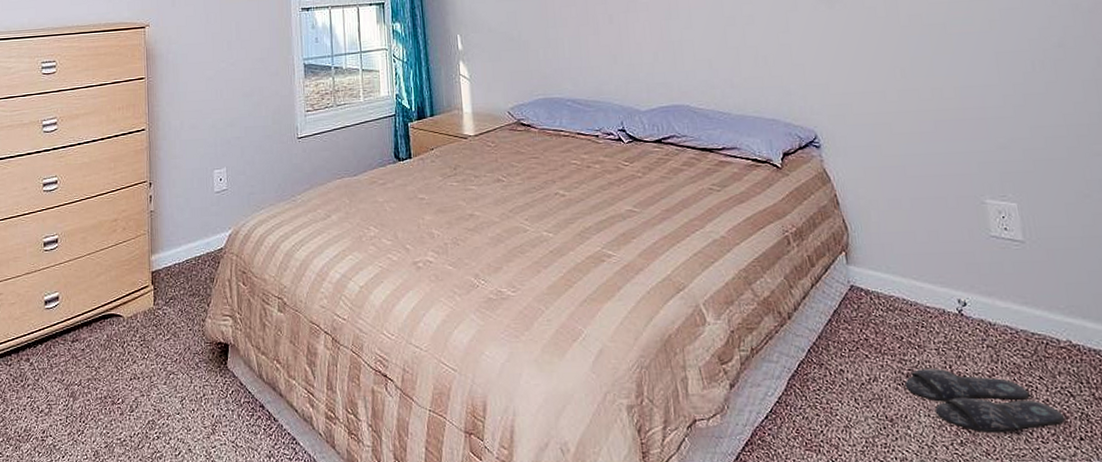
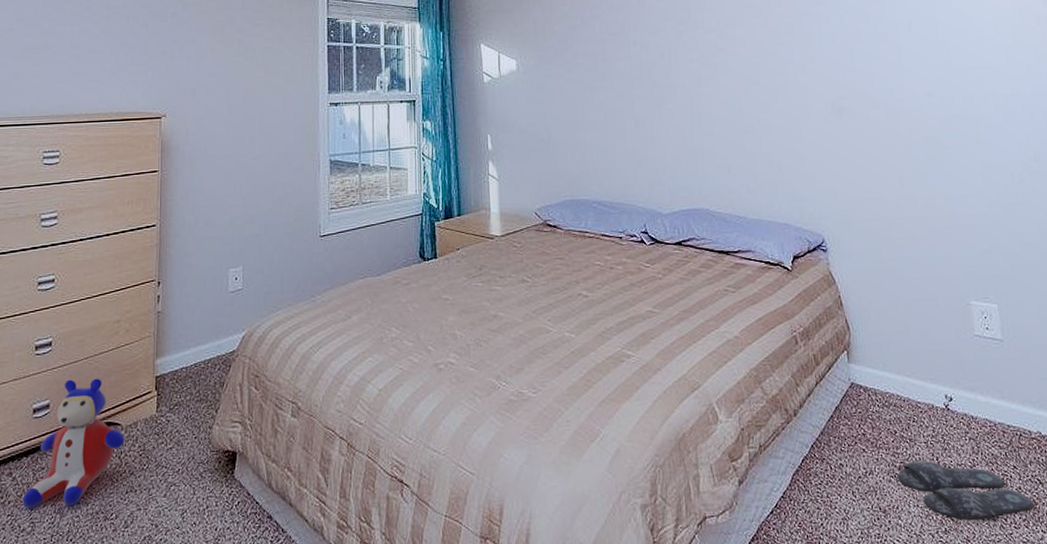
stuffed animal: none [40,273,127,391] -> present [22,378,125,508]

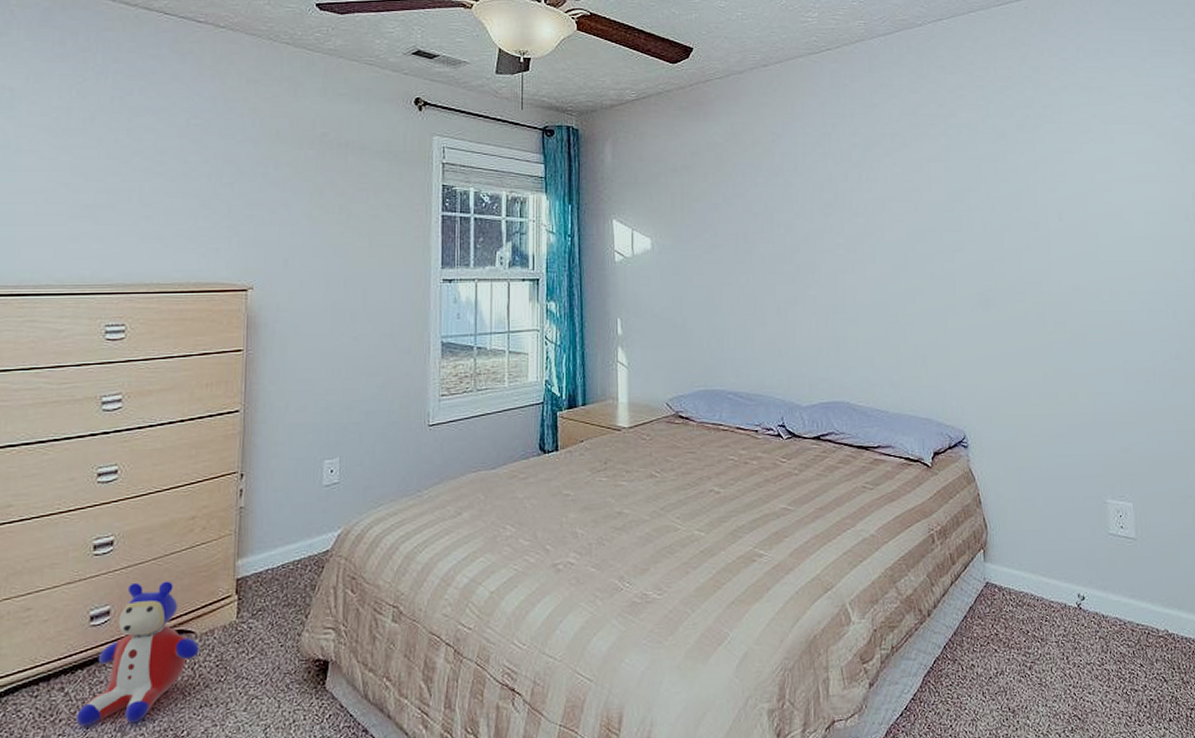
slippers: present [897,461,1035,520] -> none [1027,660,1158,719]

